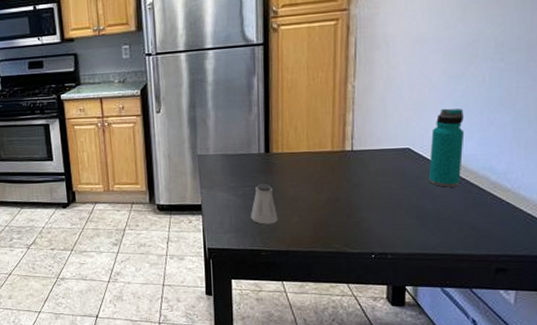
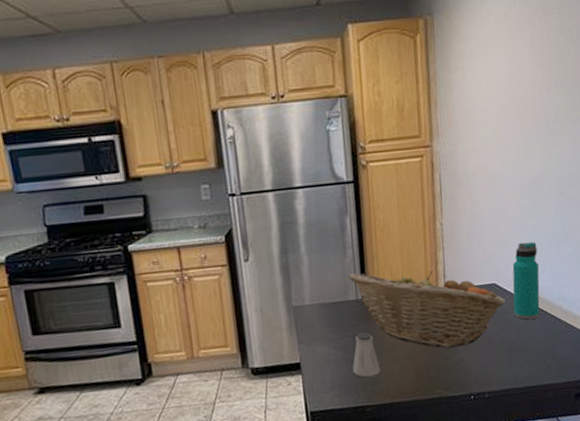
fruit basket: none [252,128,421,207] -> present [348,270,506,348]

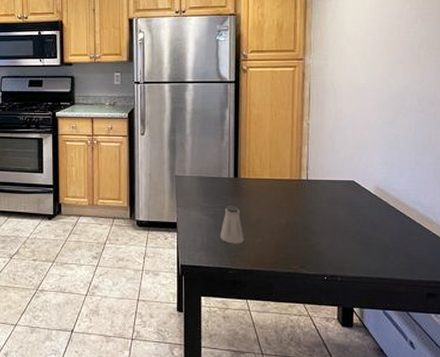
fruit basket: present [348,270,506,348] -> none [223,155,363,231]
water bottle: present [512,242,540,320] -> none [369,148,397,217]

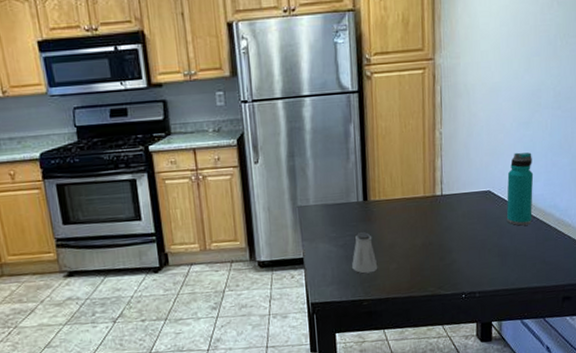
water bottle: none [369,148,397,217] -> present [506,152,534,226]

